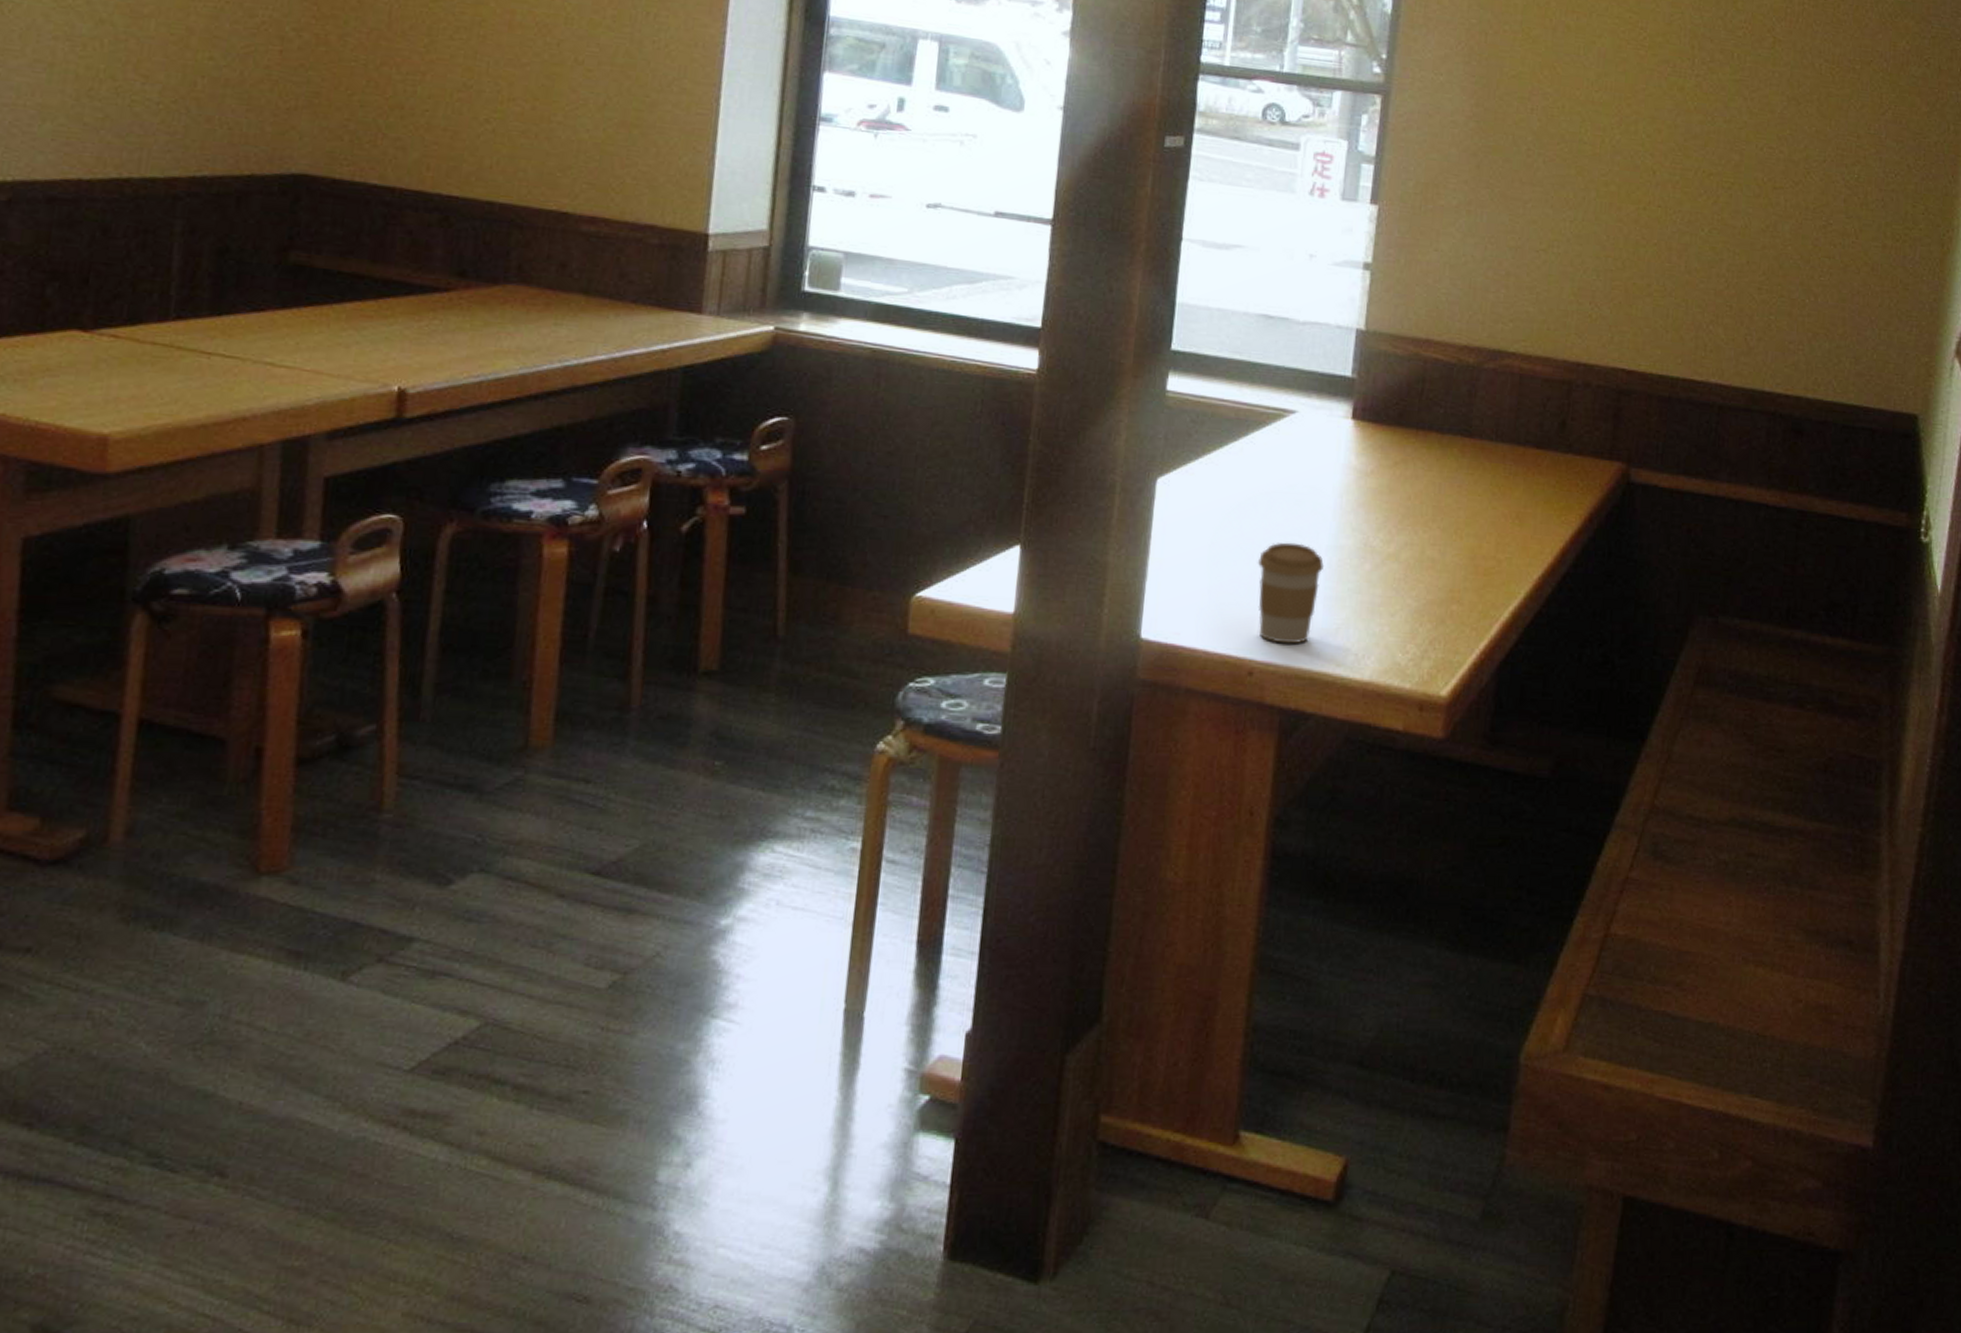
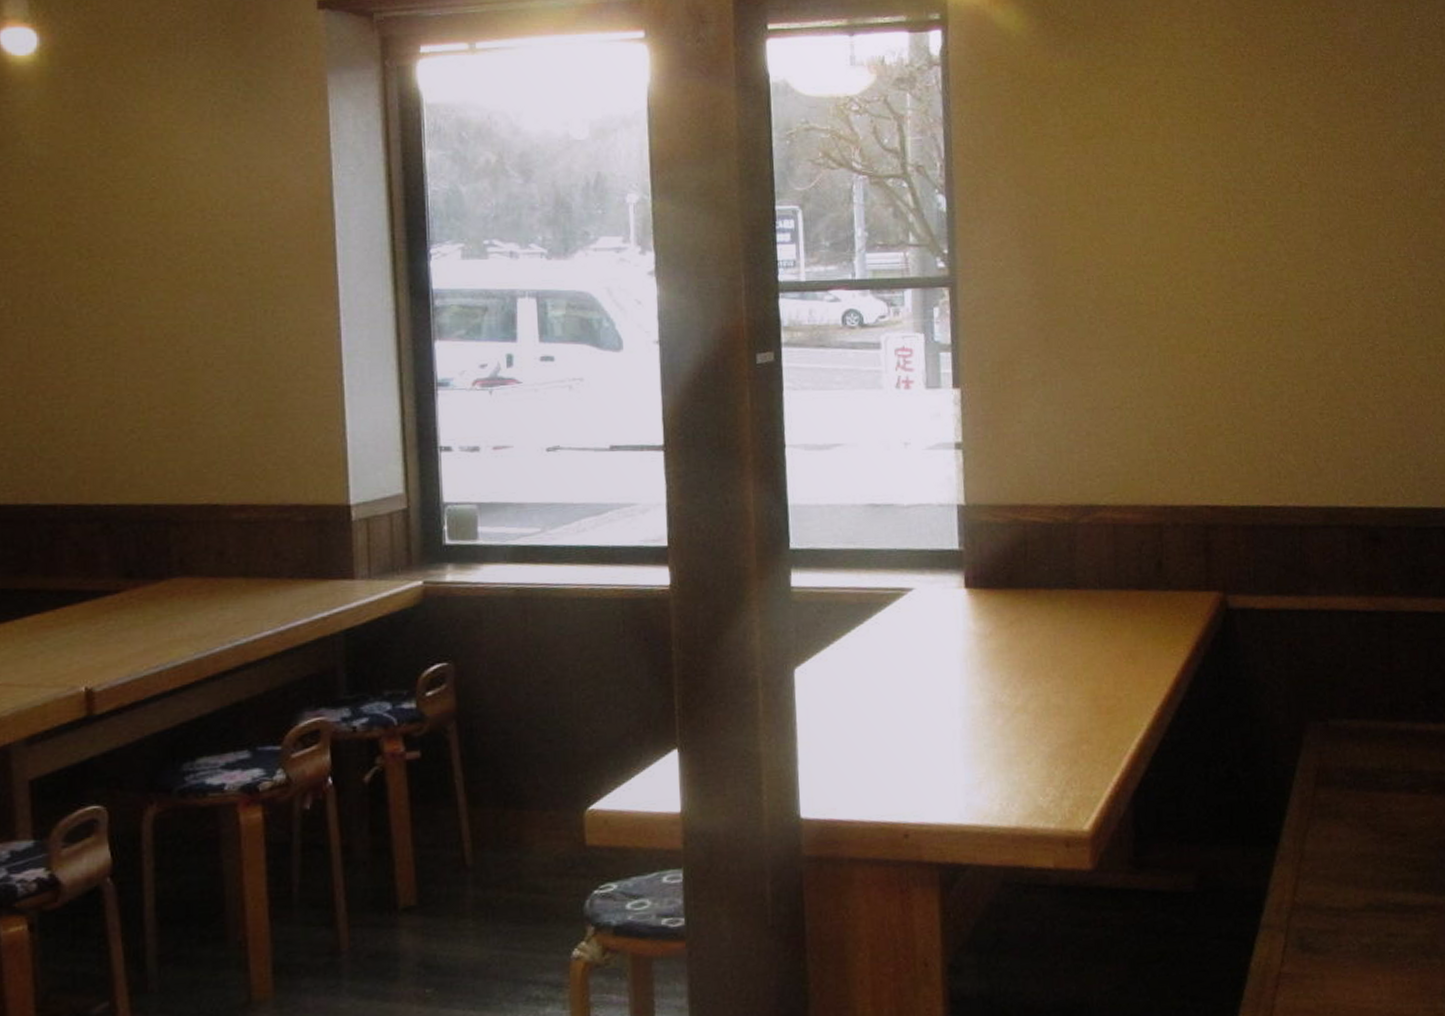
coffee cup: present [1257,542,1325,644] -> none [897,709,960,805]

